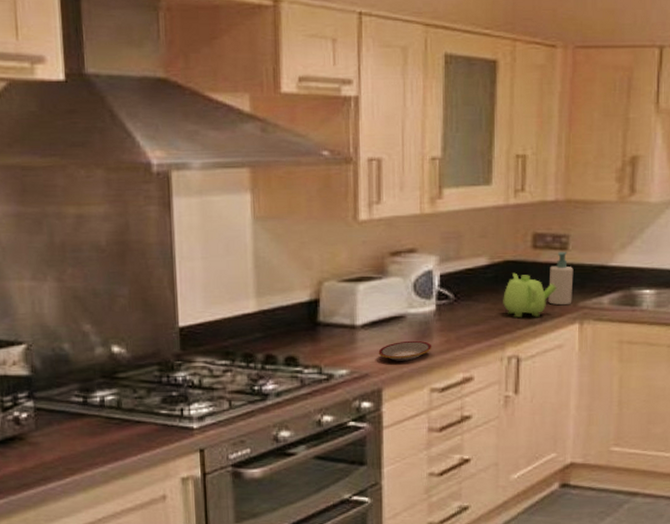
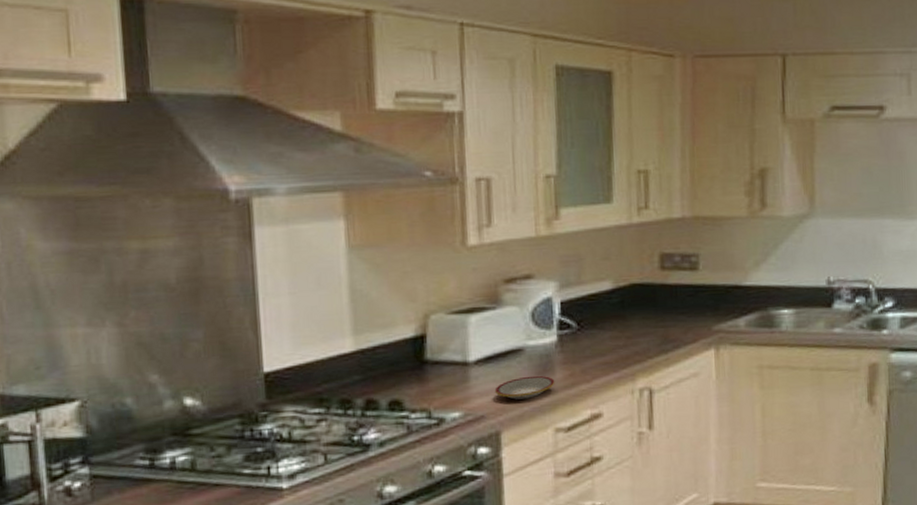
teapot: present [503,272,557,318] -> none [631,296,689,345]
soap bottle: present [548,252,574,306] -> none [679,272,706,330]

